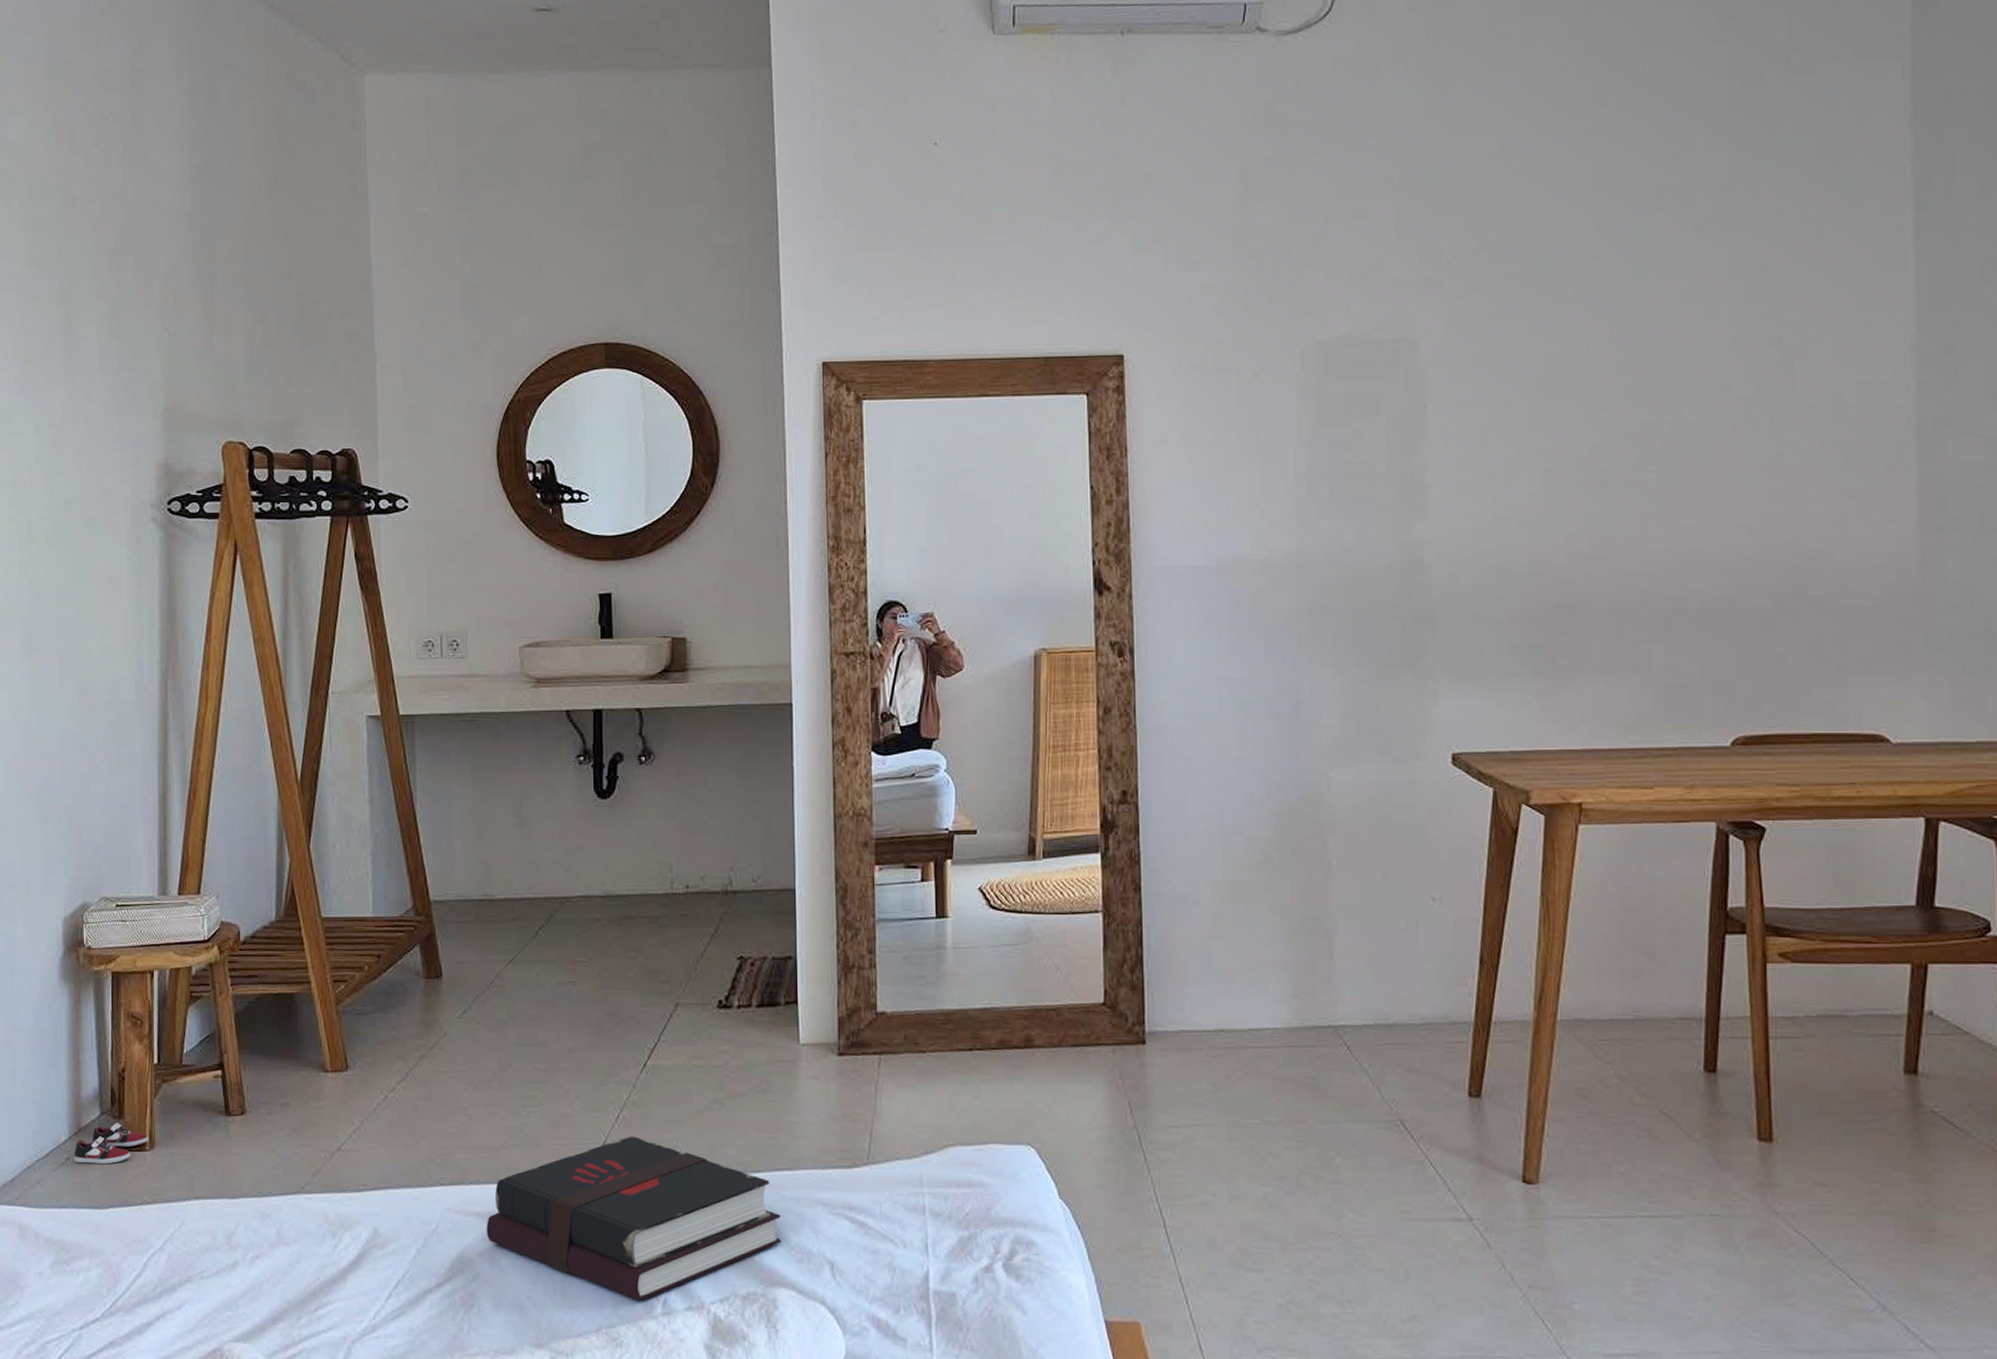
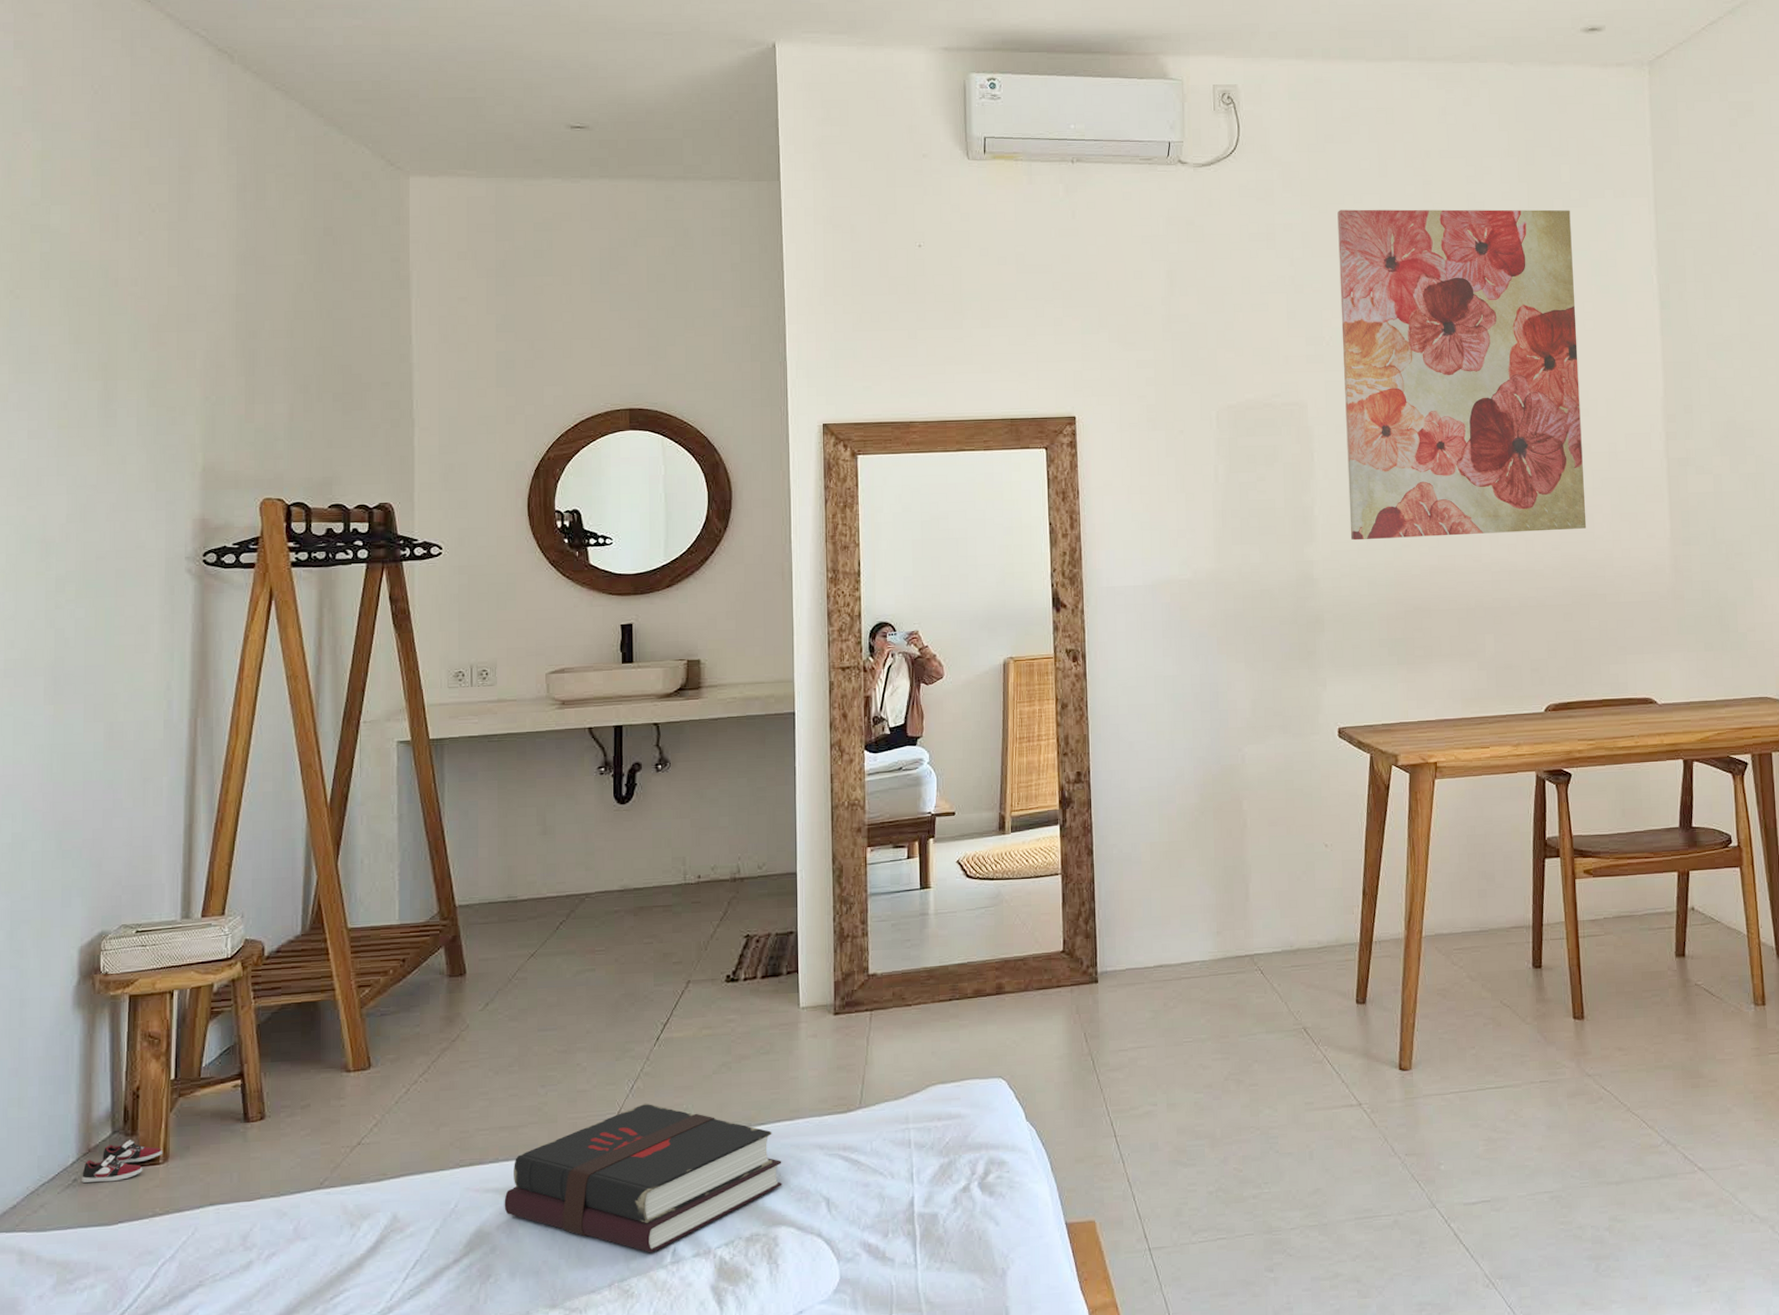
wall art: none [1464,79,1798,517] -> present [1337,209,1587,541]

